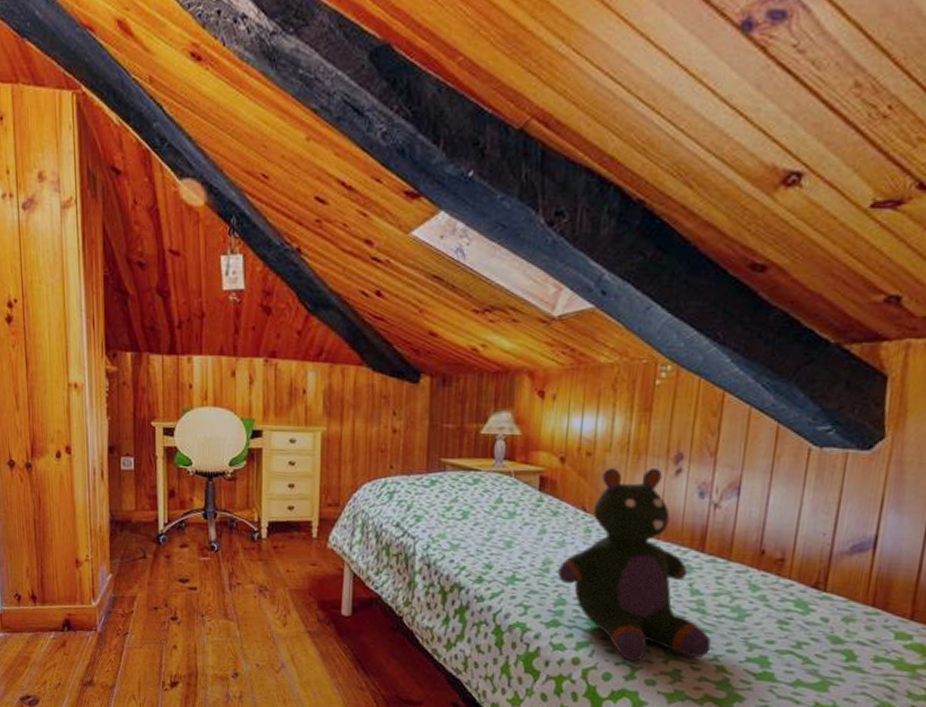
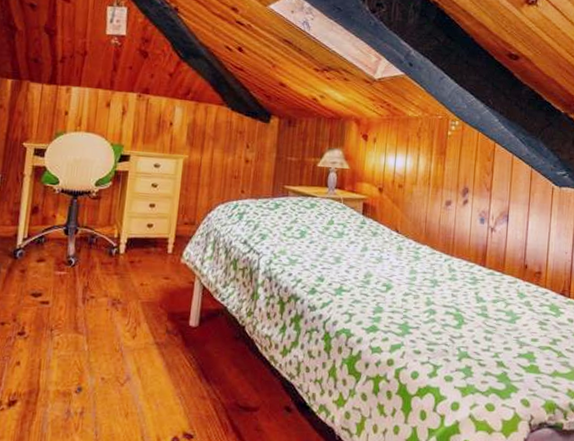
stuffed bear: present [558,468,712,662] -> none [377,198,493,361]

